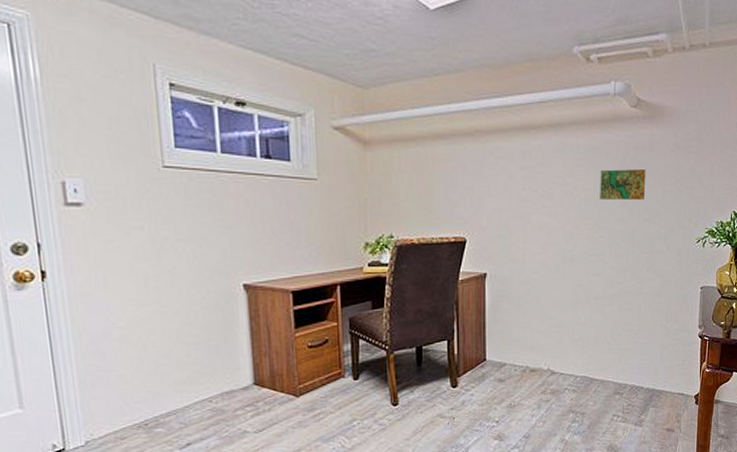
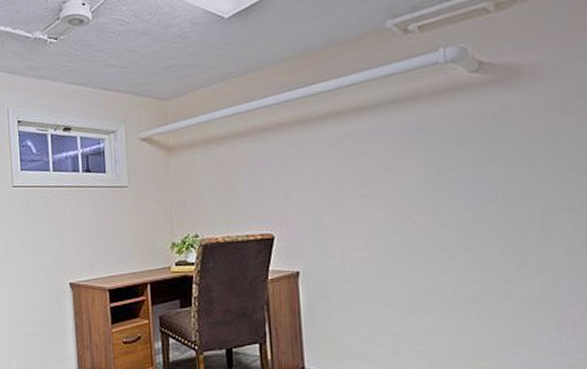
map: present [600,169,646,200] -> none [435,142,504,183]

